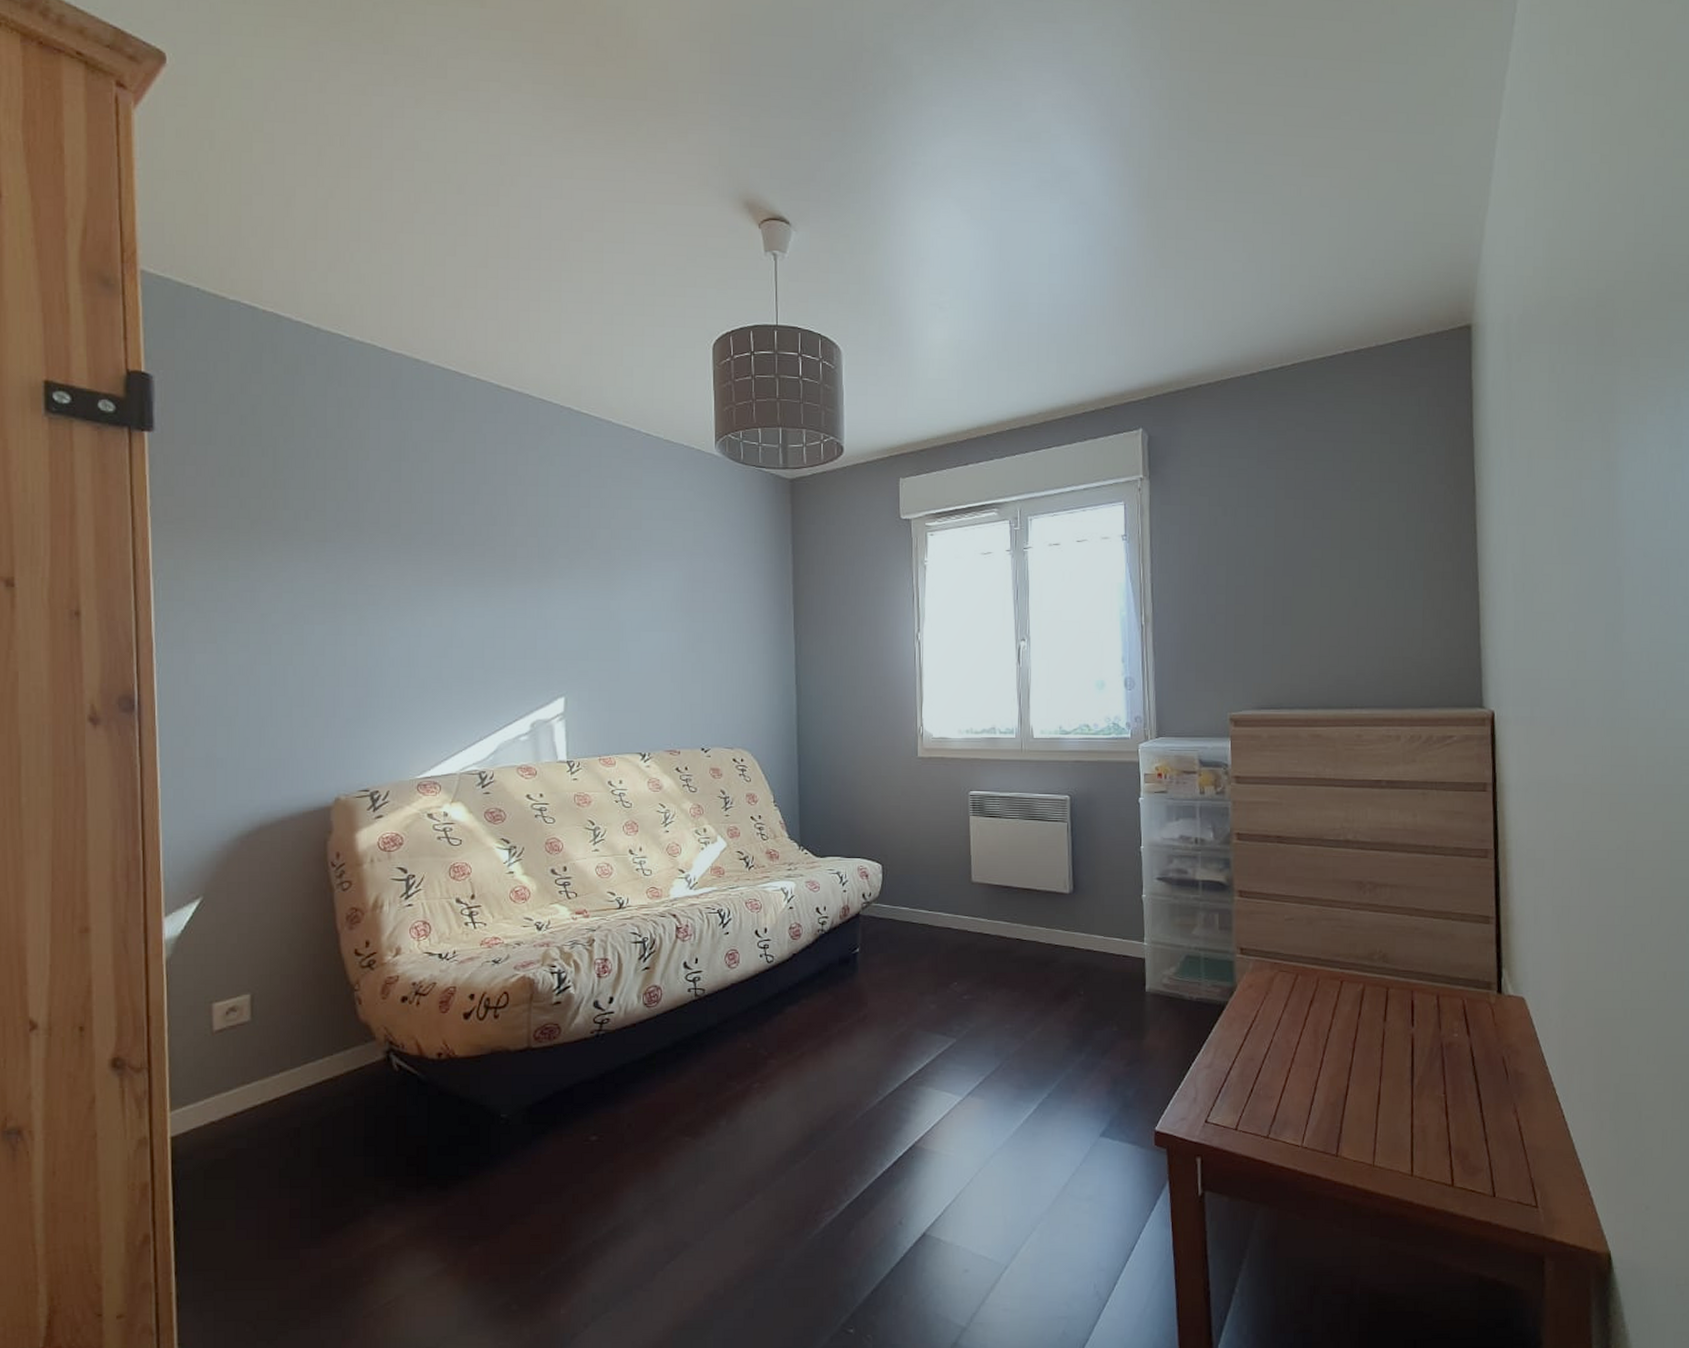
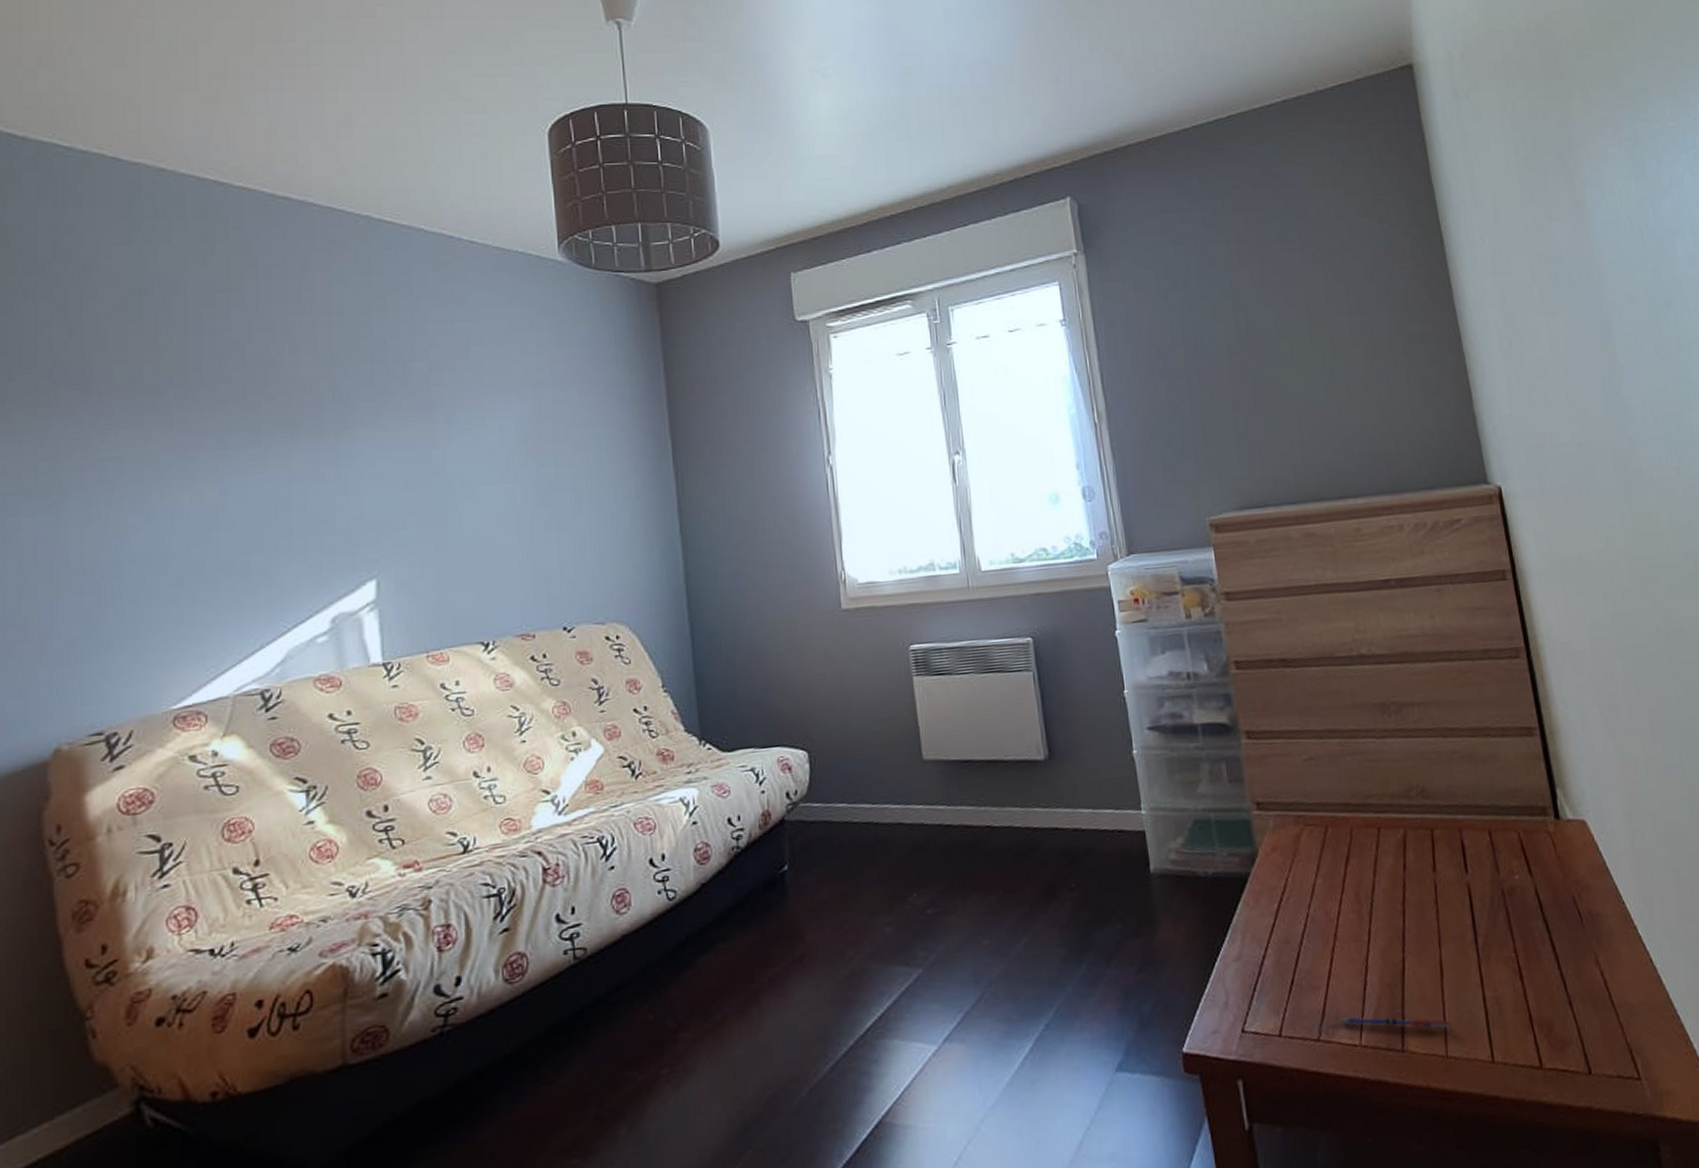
pen: none [1287,1123,1381,1144] -> present [1339,1017,1451,1030]

